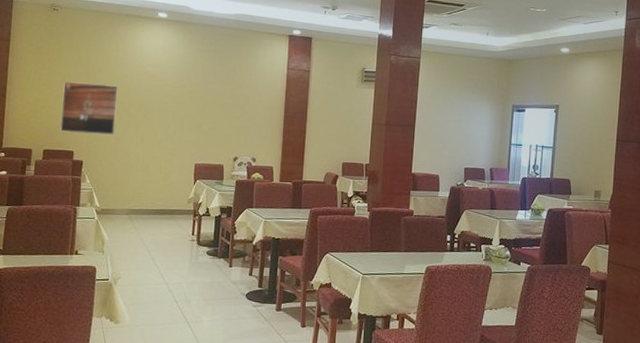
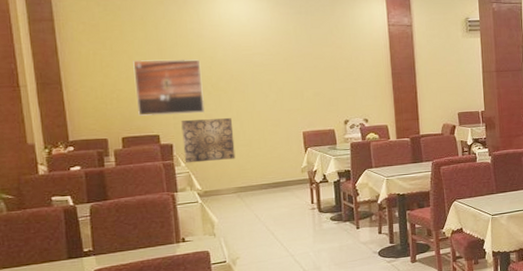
wall art: none [90,140,136,182] -> present [181,118,236,163]

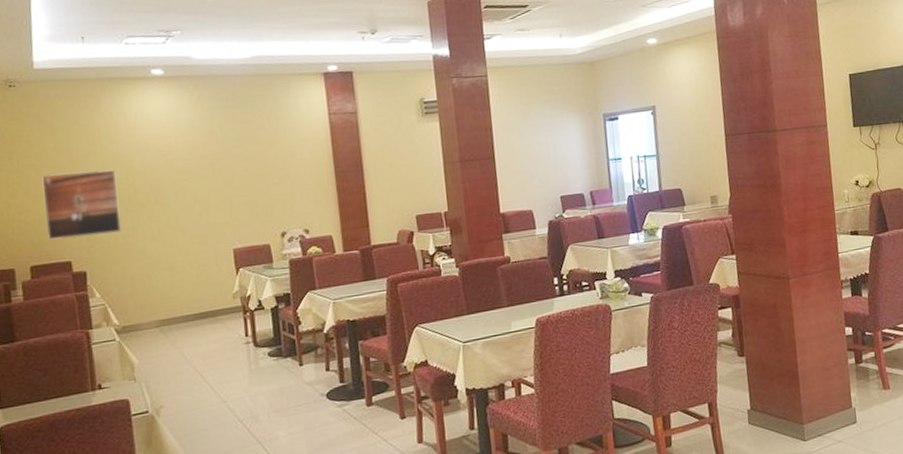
wall art: present [181,118,236,163] -> none [95,237,157,294]

